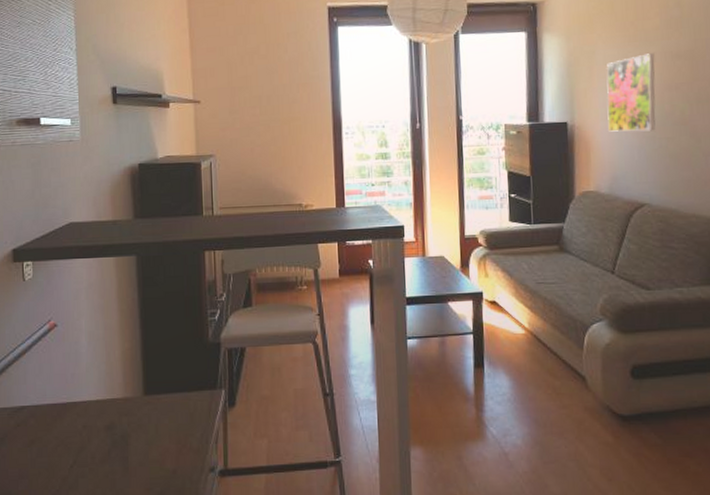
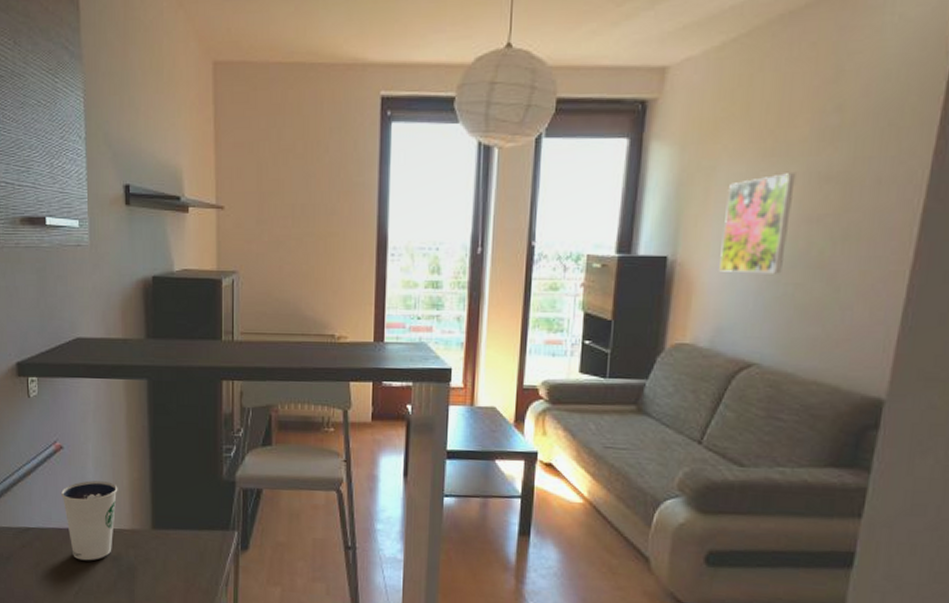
dixie cup: none [56,354,111,433] -> present [61,480,118,561]

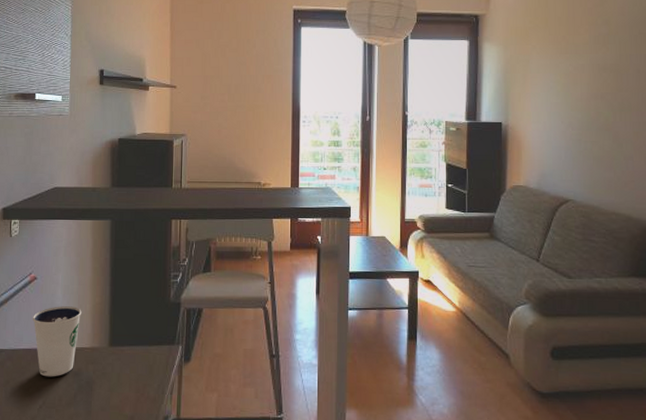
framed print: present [719,173,796,274] -> none [538,65,583,135]

